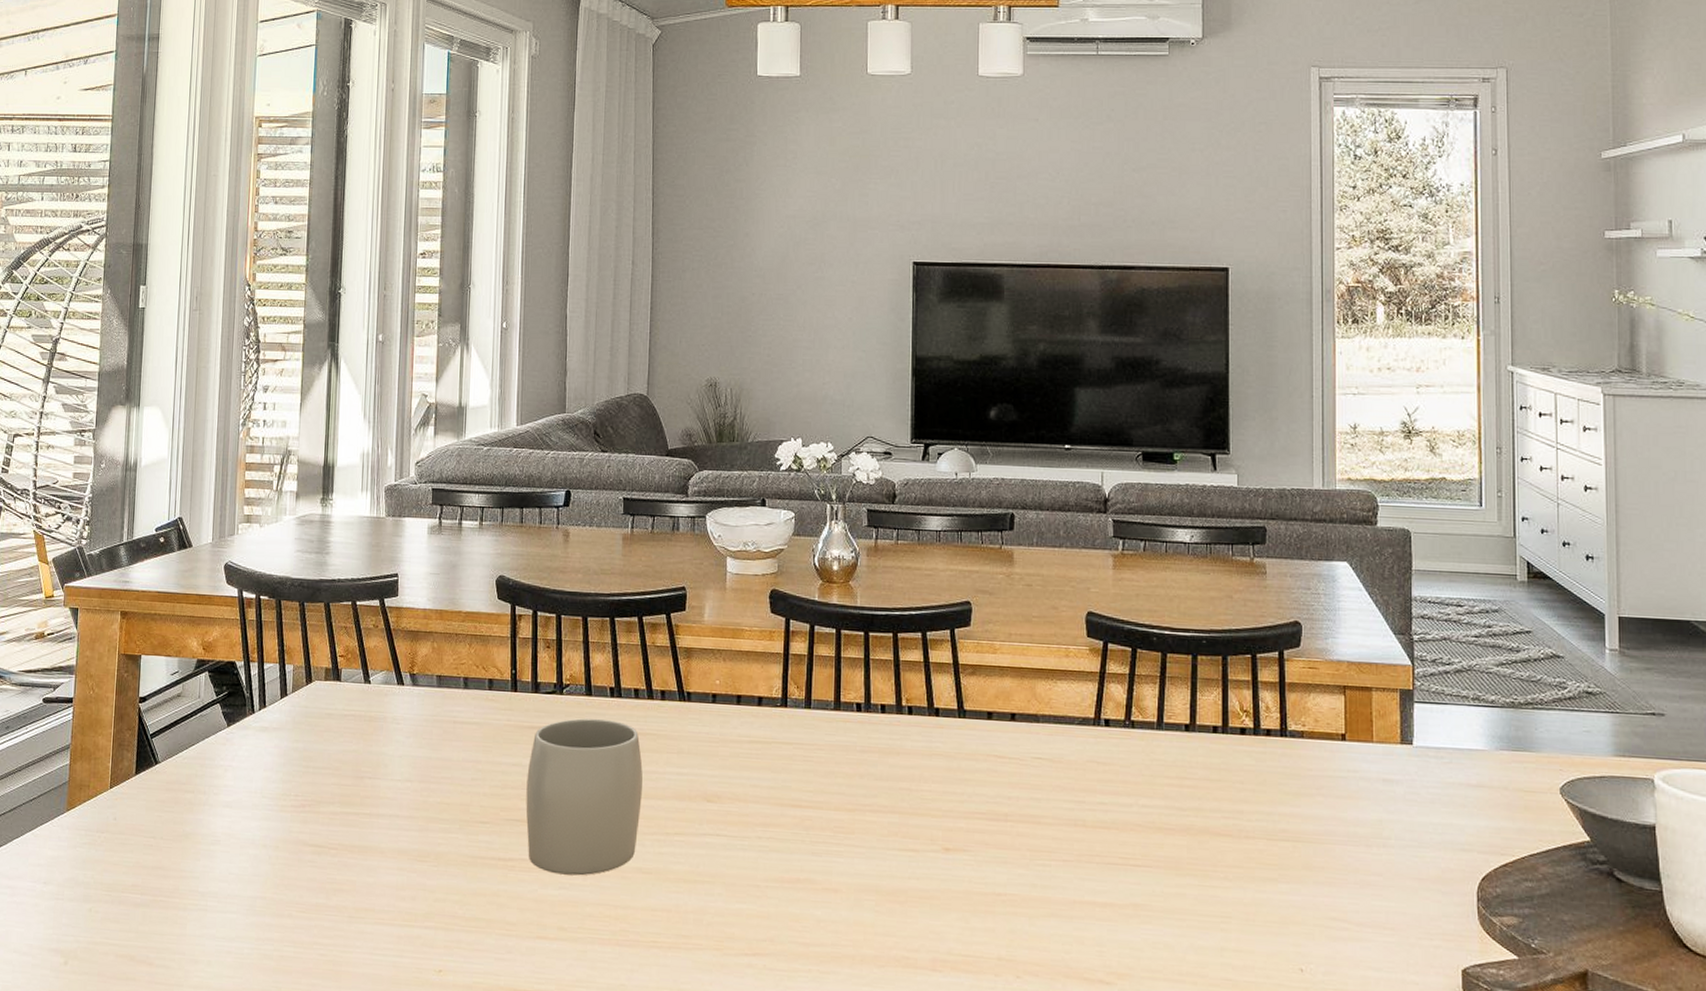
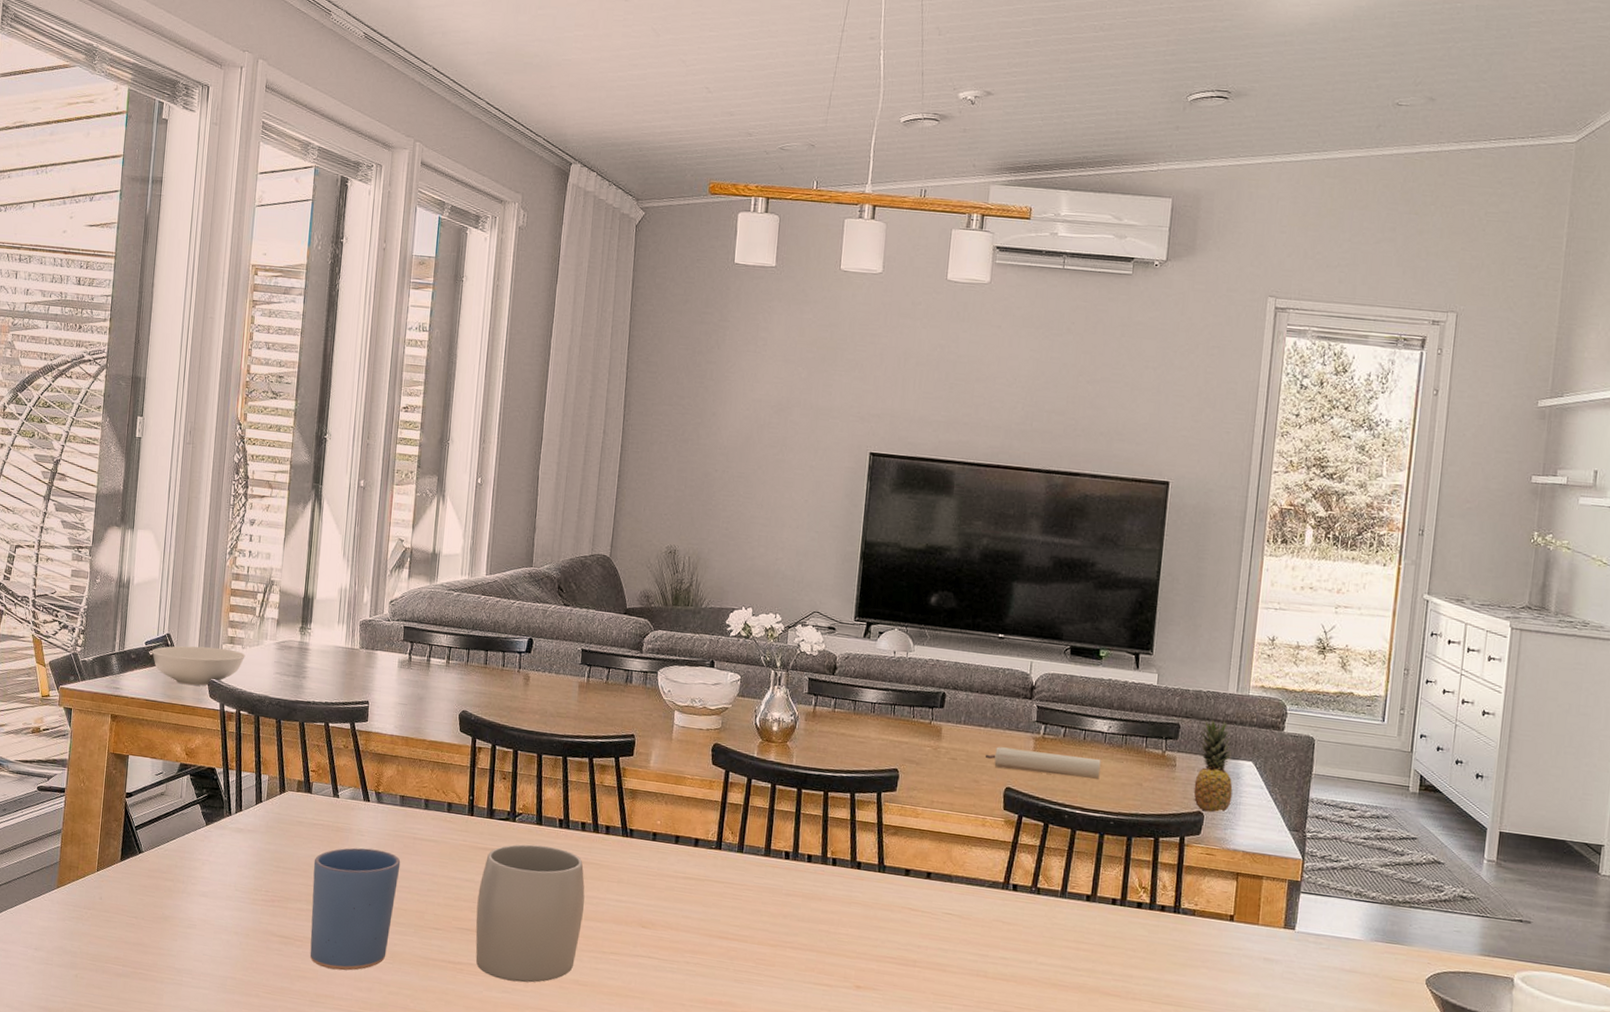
bowl: none [162,528,264,572] -> present [151,646,246,686]
mug: none [346,737,441,879] -> present [309,847,401,971]
candle: none [1063,568,1186,596] -> present [986,746,1101,780]
fruit: none [1288,519,1329,621] -> present [1193,720,1233,812]

